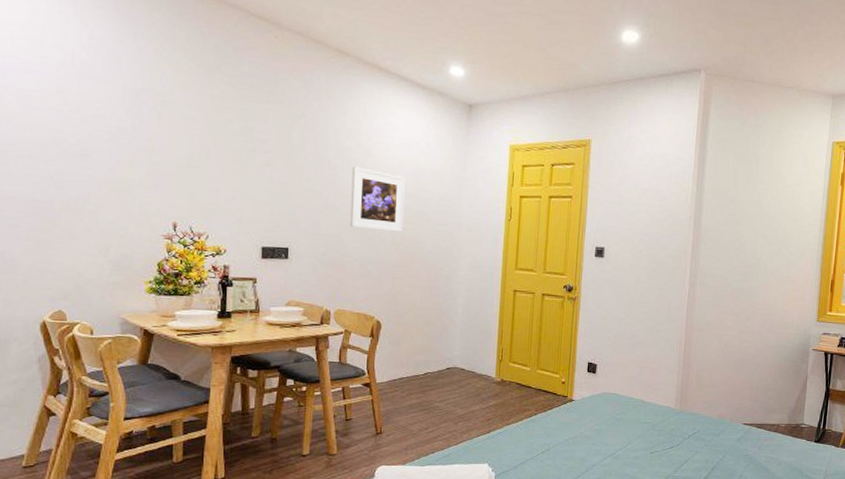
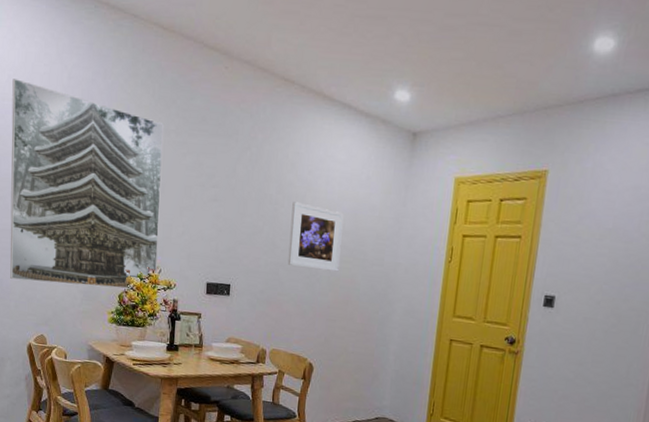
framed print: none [15,35,207,257] -> present [10,79,163,289]

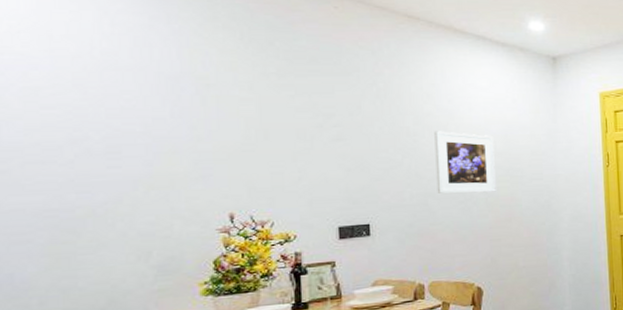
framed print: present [10,79,163,289] -> none [16,29,267,270]

